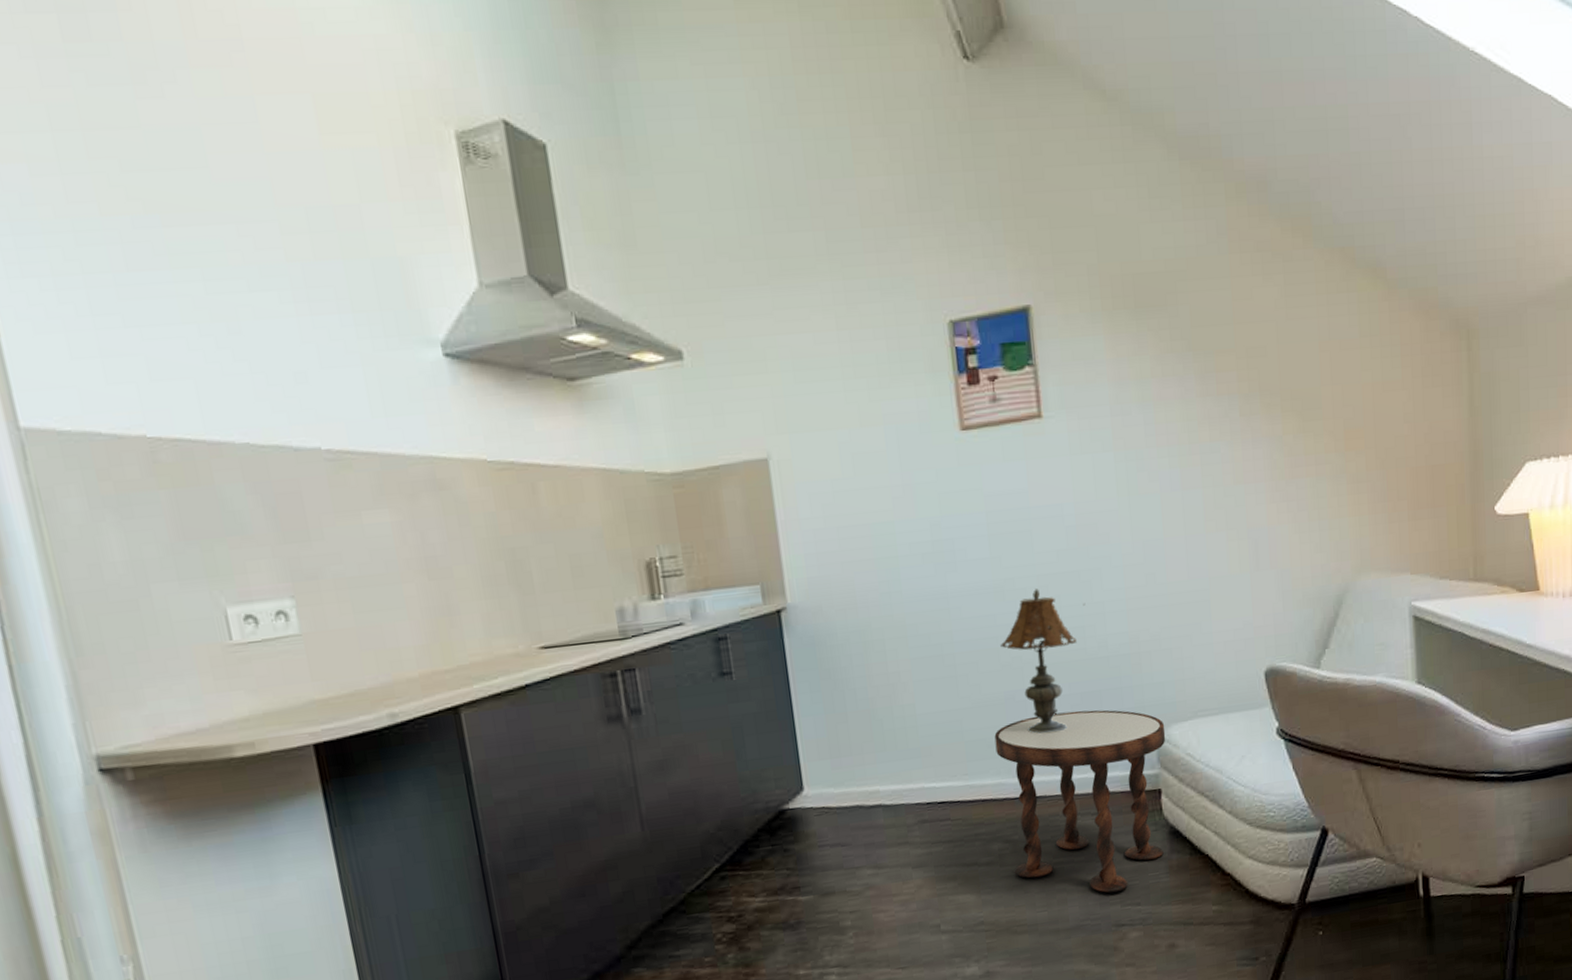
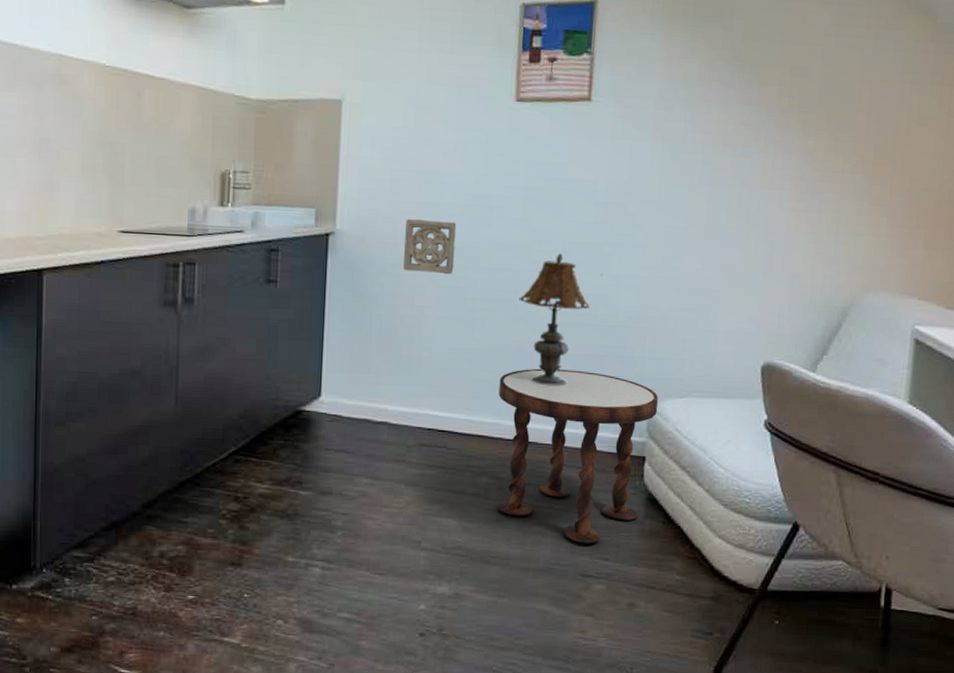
wall ornament: none [863,574,925,637] -> present [403,219,457,275]

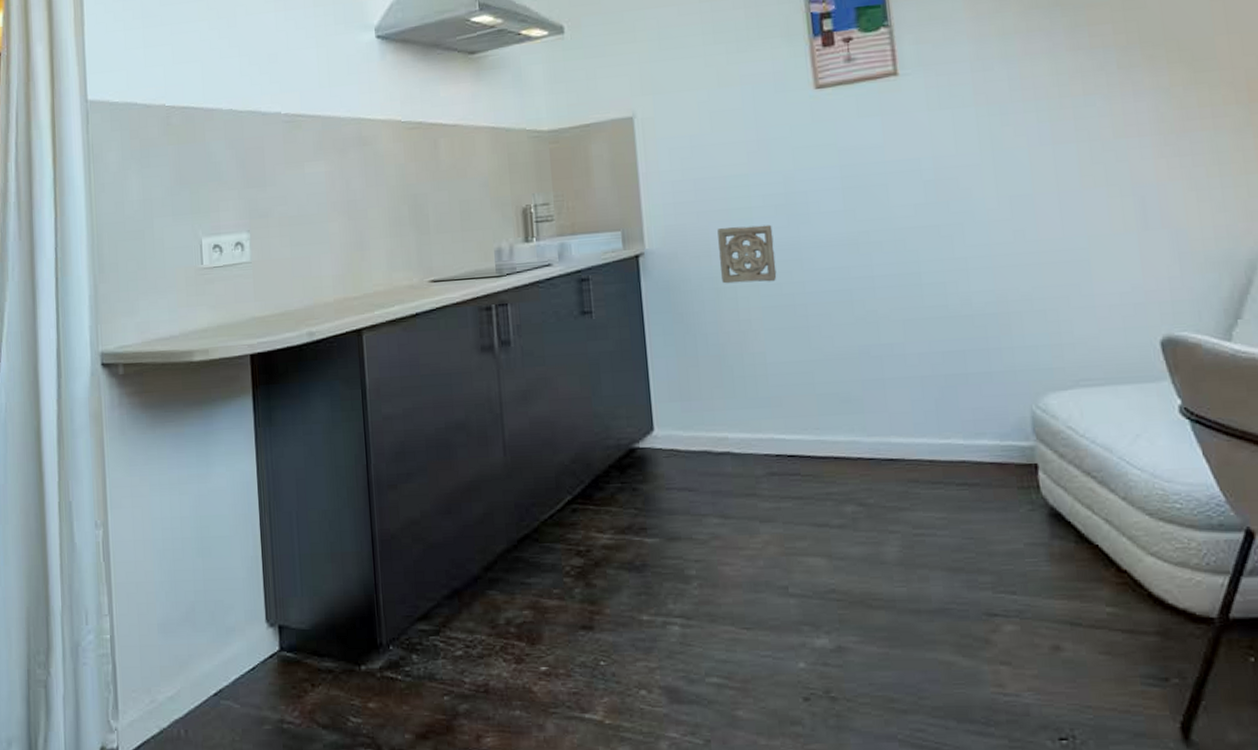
side table: present [496,368,659,544] -> none [847,370,1043,576]
table lamp: present [519,253,603,387] -> none [854,242,947,393]

